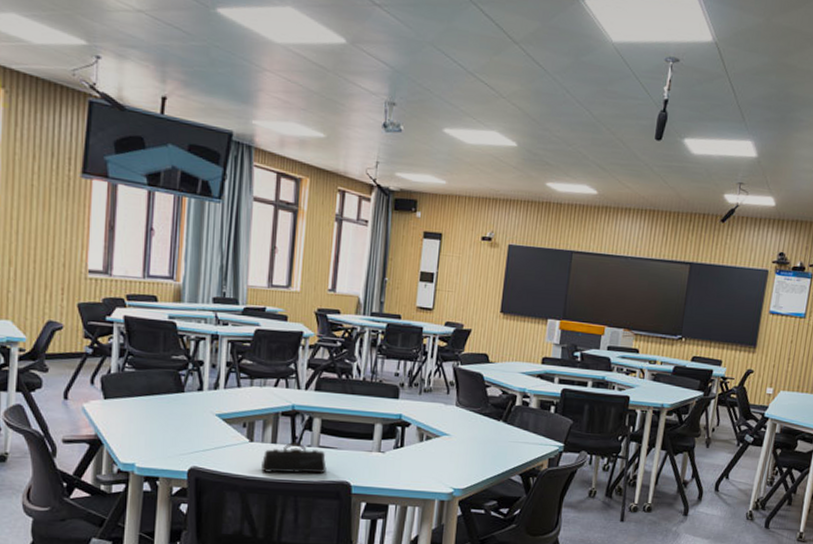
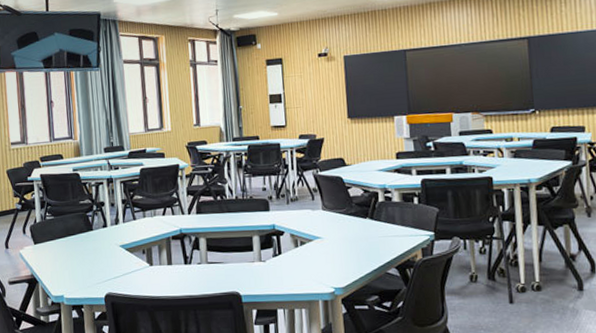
pencil case: present [261,442,327,474] -> none [162,261,218,291]

